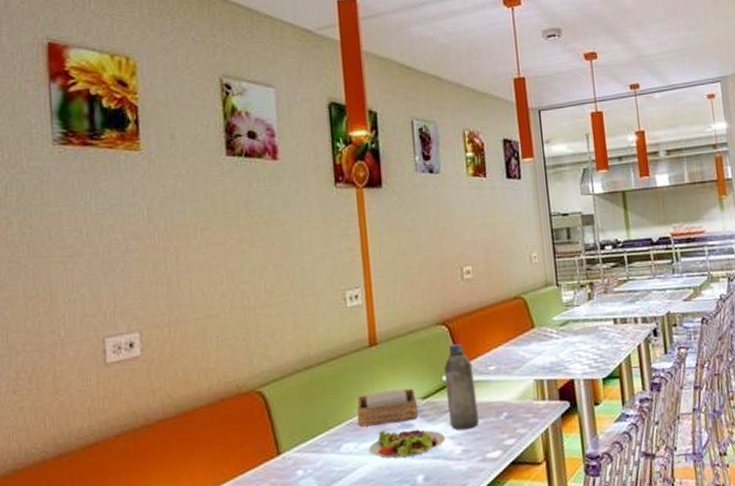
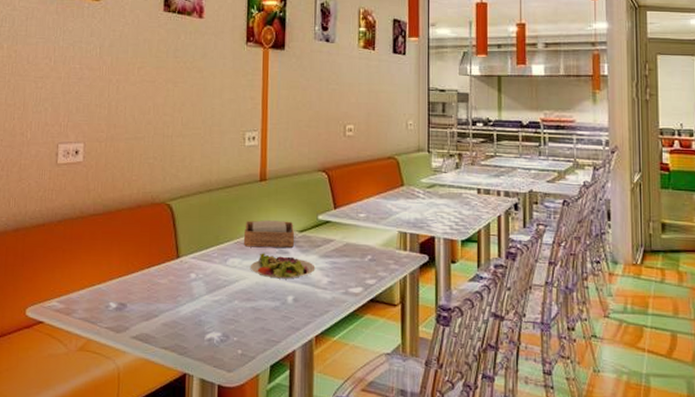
water bottle: present [444,344,479,430] -> none [320,190,346,265]

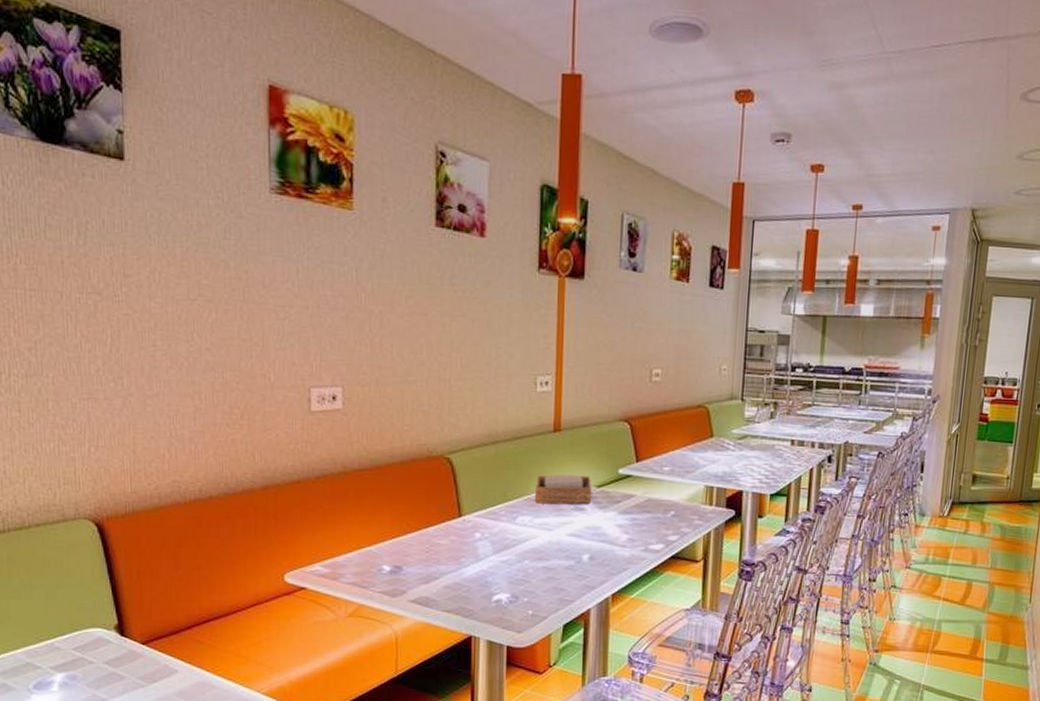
salad plate: present [250,253,316,279] -> none [542,510,614,537]

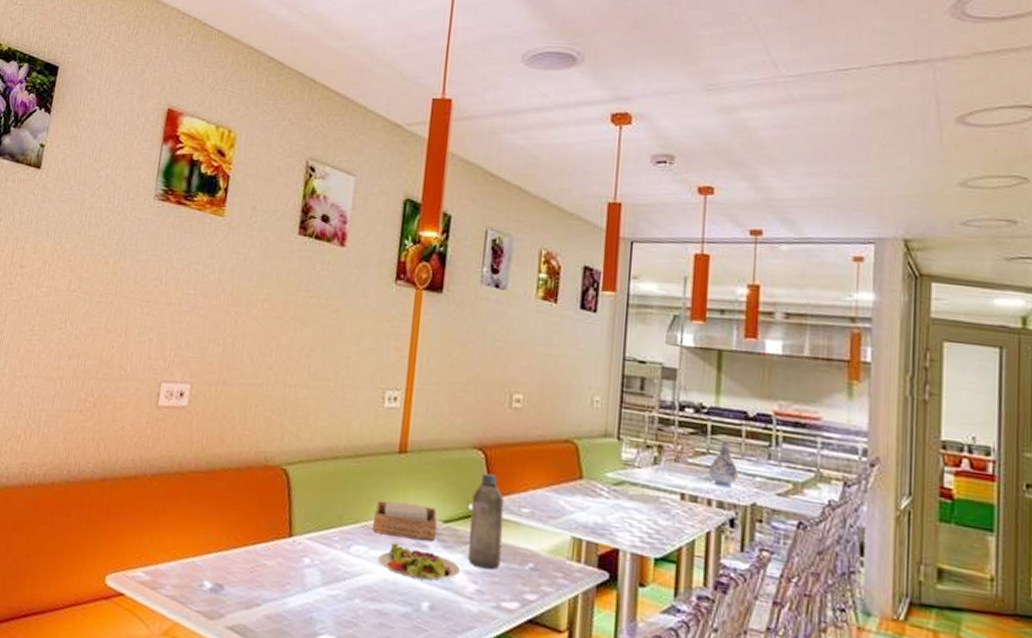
salad plate: none [542,510,614,537] -> present [377,542,461,581]
water bottle: none [619,442,649,521] -> present [468,473,504,569]
vase: none [813,392,836,431] -> present [708,439,738,488]

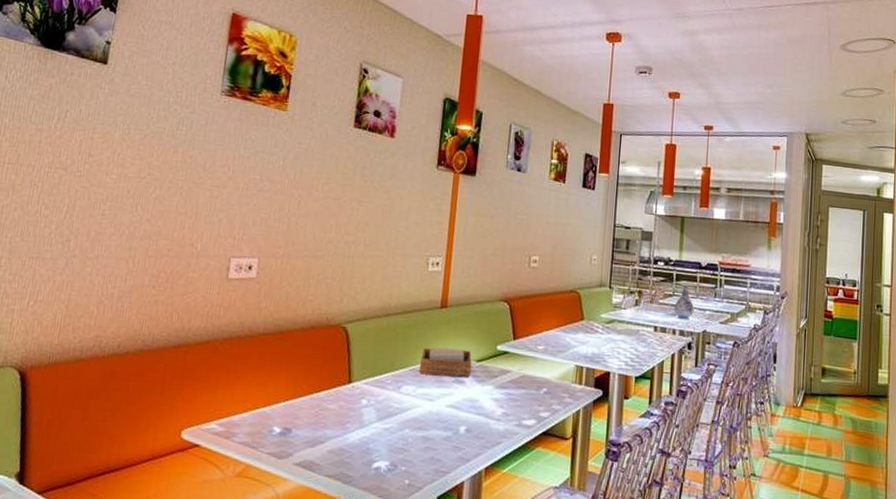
salad plate: present [377,542,461,581] -> none [424,381,491,409]
water bottle: present [468,473,504,569] -> none [496,320,524,396]

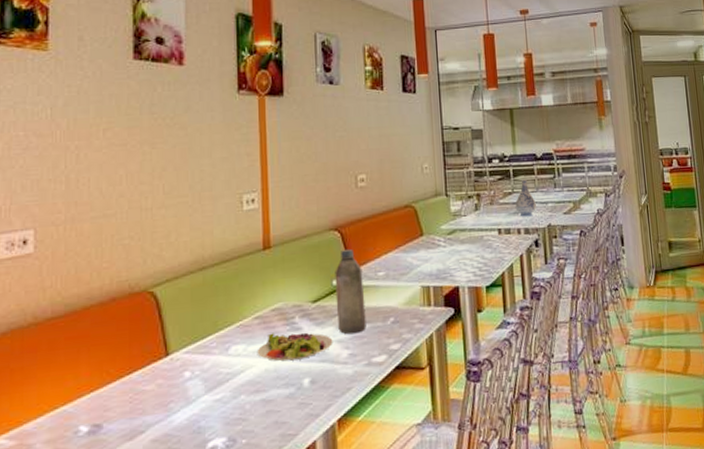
napkin holder: present [419,347,472,377] -> none [248,291,308,330]
salad plate: none [424,381,491,409] -> present [257,332,333,362]
water bottle: none [496,320,524,396] -> present [335,249,366,334]

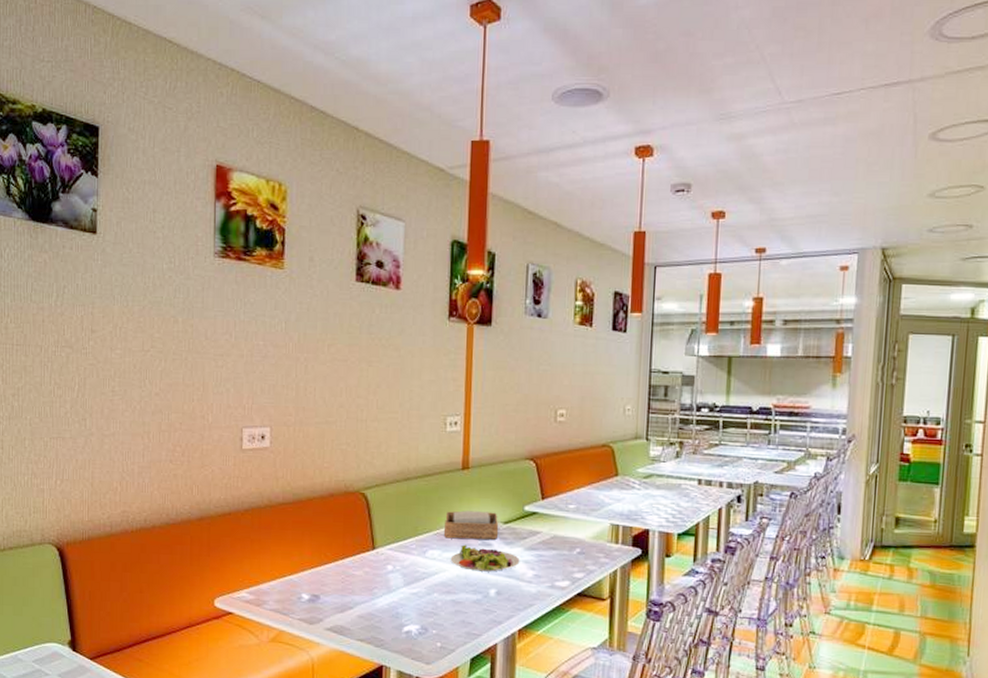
napkin holder: none [248,291,308,330] -> present [444,510,499,540]
water bottle: present [335,249,366,334] -> none [525,480,554,558]
vase: present [515,179,536,217] -> none [720,432,744,471]

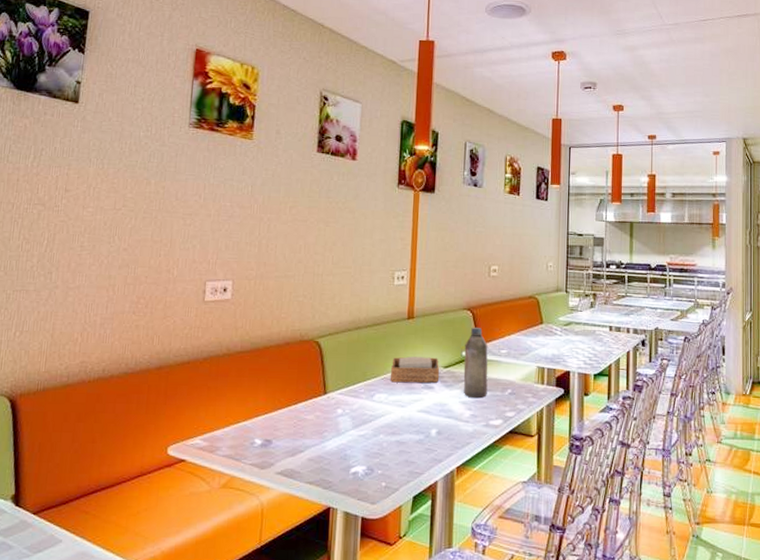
salad plate: present [450,544,520,572] -> none [395,388,459,413]
water bottle: none [525,480,554,558] -> present [463,328,489,399]

